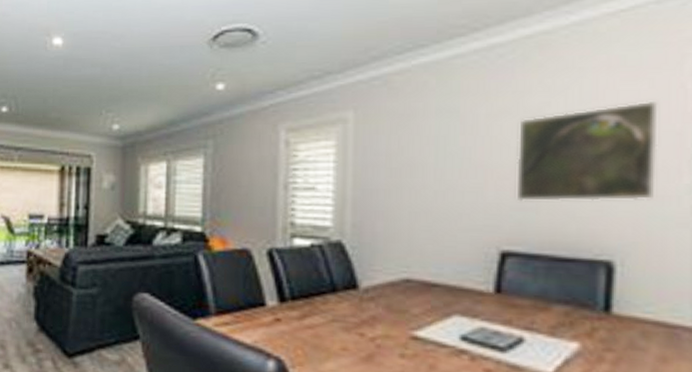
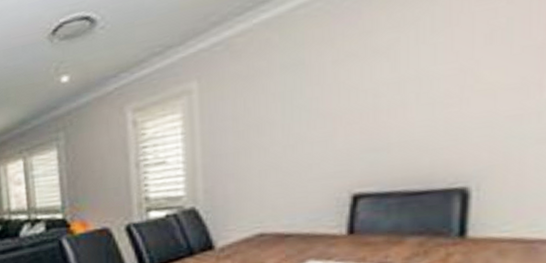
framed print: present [514,100,660,202] -> none [365,17,520,144]

